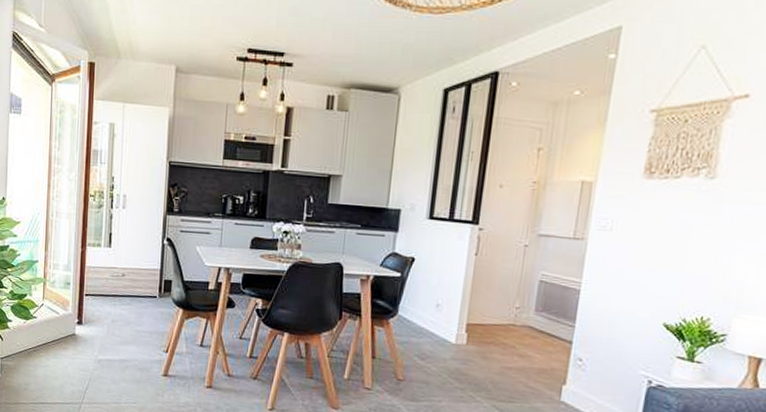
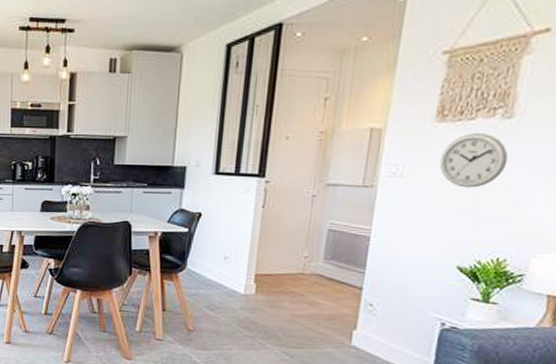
wall clock: none [647,190,712,246] -> present [439,132,509,188]

